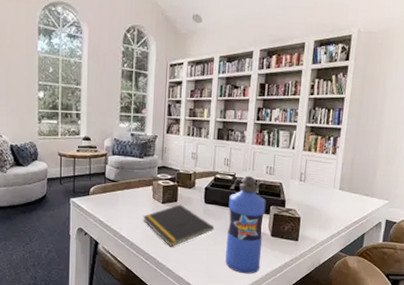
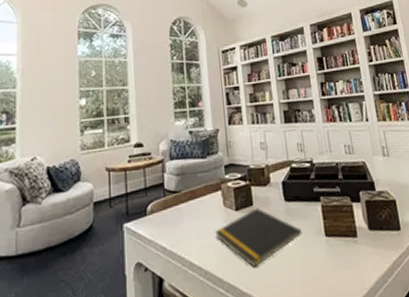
water bottle: present [225,175,266,274] -> none [311,159,367,288]

